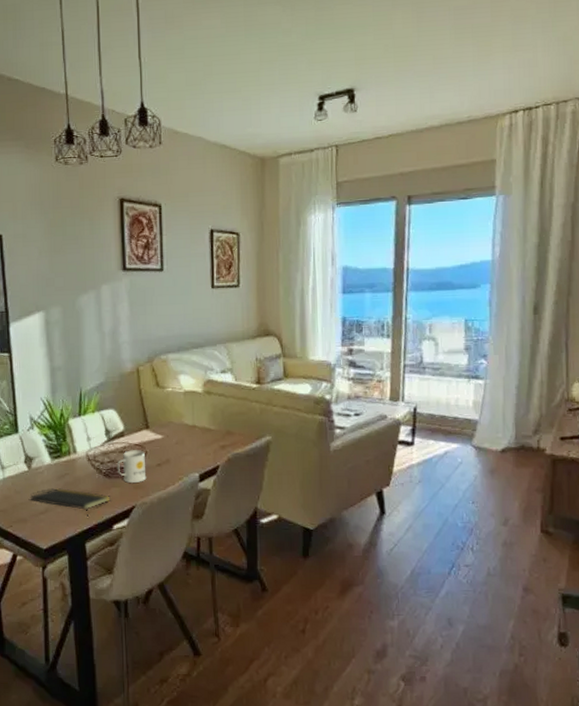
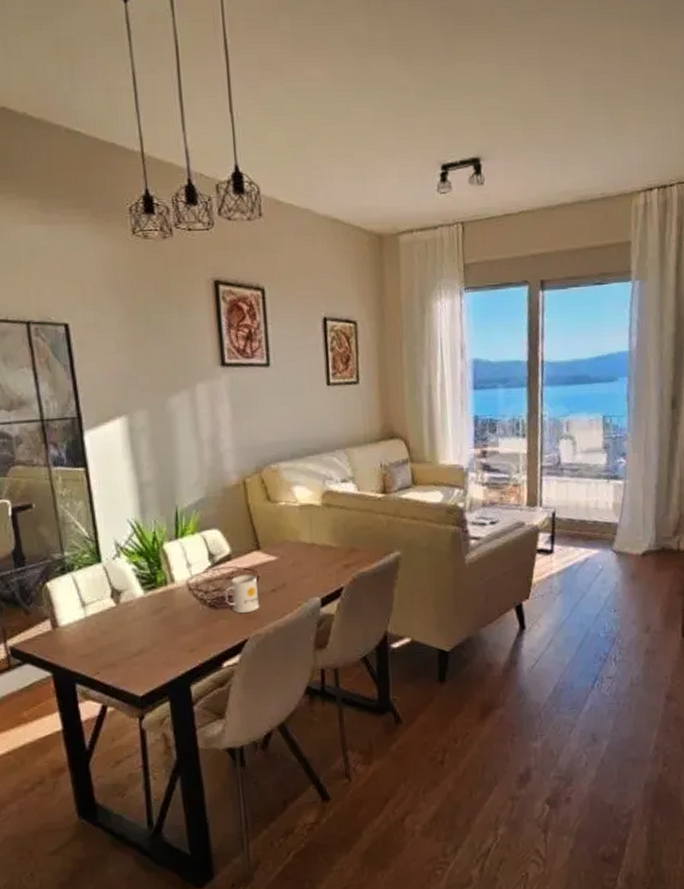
notepad: present [29,488,111,518] -> none [119,624,218,657]

